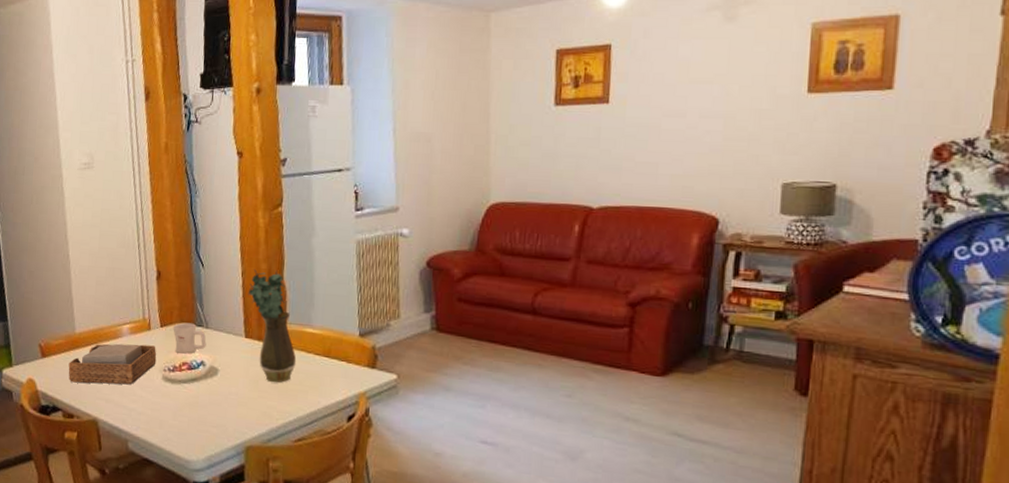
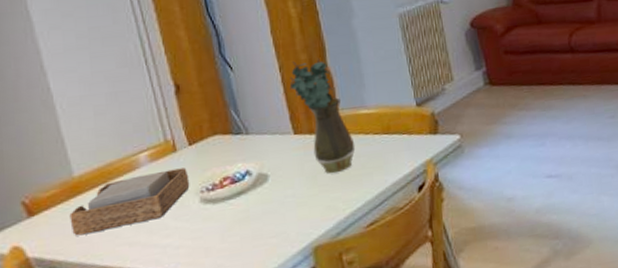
mug: present [173,322,207,354] -> none [205,132,250,169]

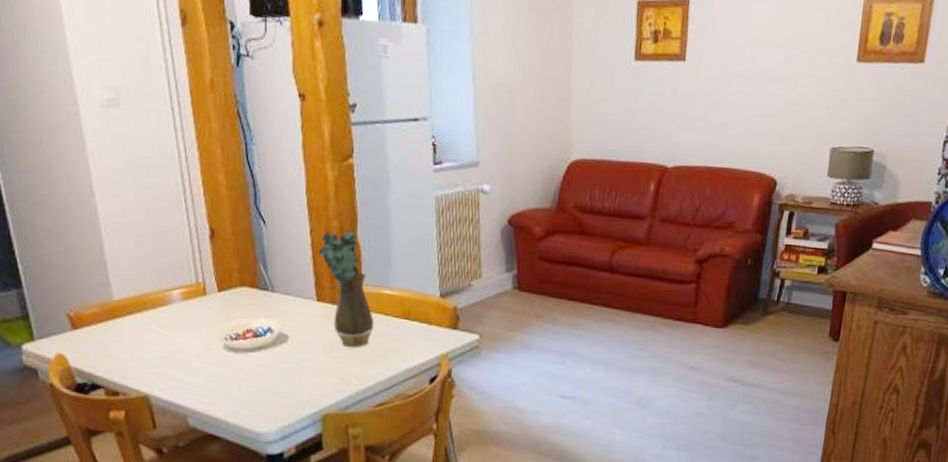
napkin holder: present [69,168,190,236] -> none [107,311,216,357]

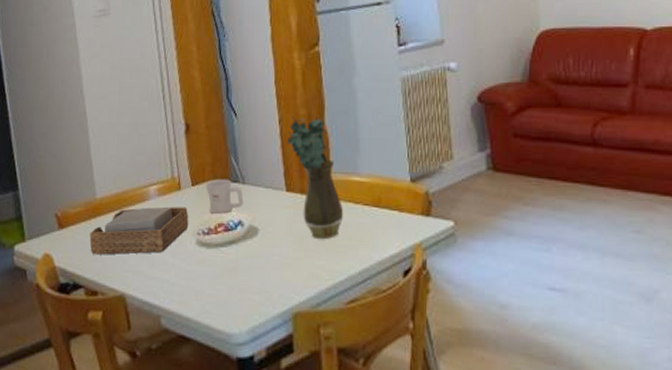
napkin holder: none [107,311,216,357] -> present [89,206,189,255]
mug: none [233,286,273,320] -> present [206,179,244,214]

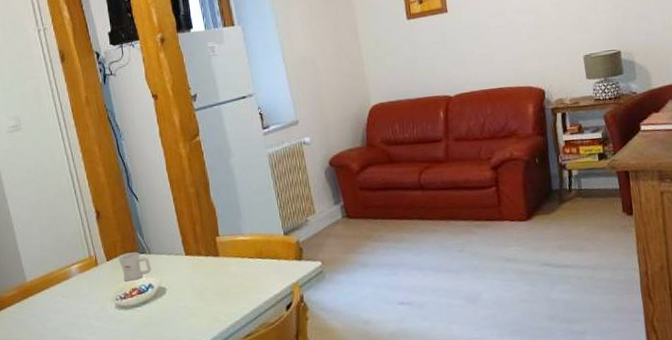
napkin holder: present [89,206,189,255] -> none [24,279,108,329]
vase: present [286,114,344,239] -> none [181,191,234,290]

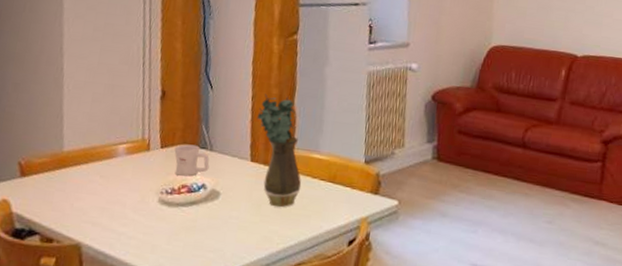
vase: none [181,191,234,290] -> present [256,94,302,207]

